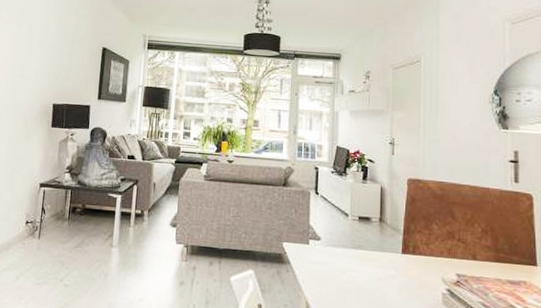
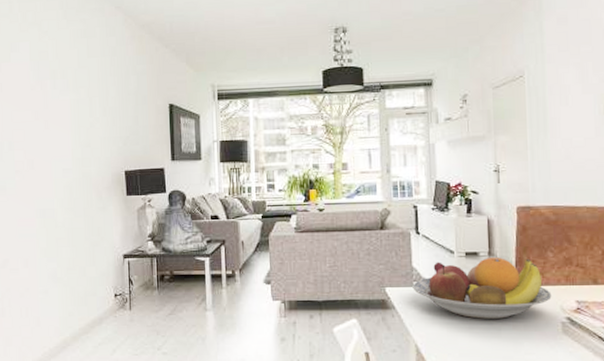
fruit bowl: none [308,222,435,284] -> present [412,258,552,319]

